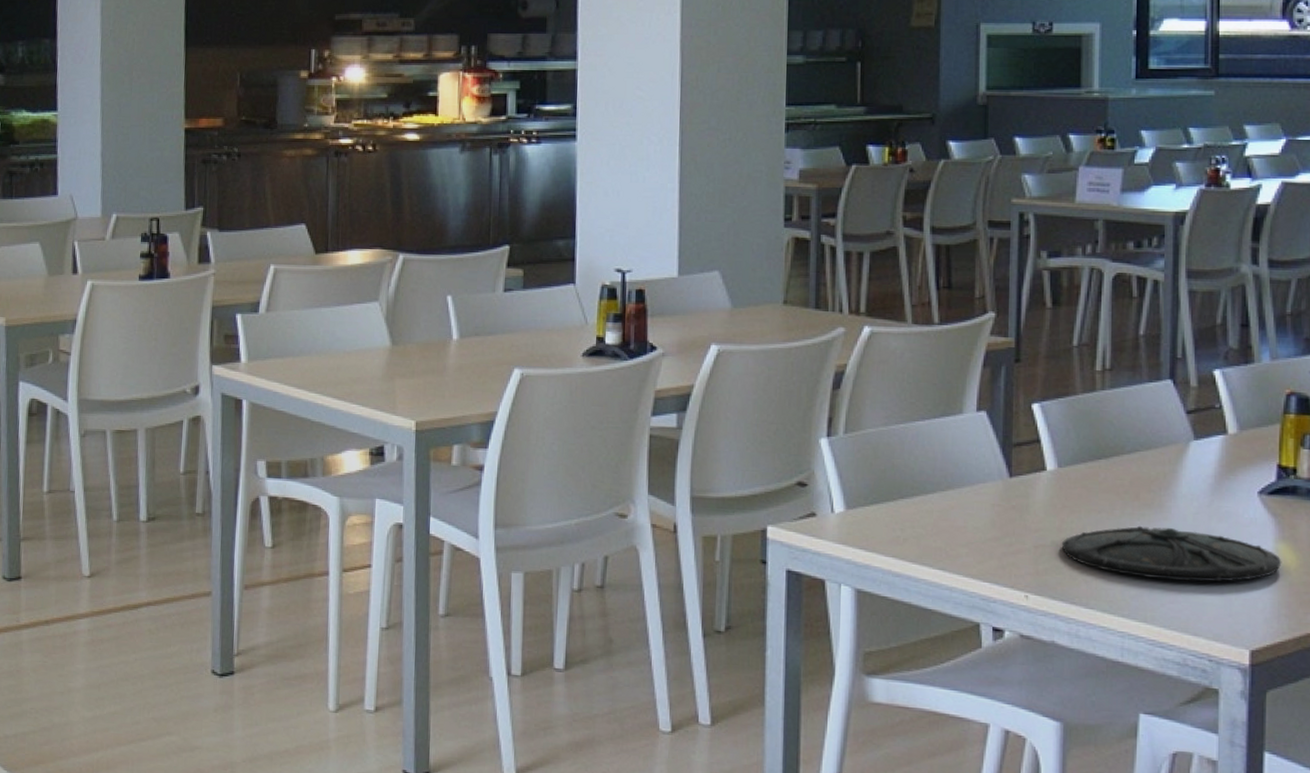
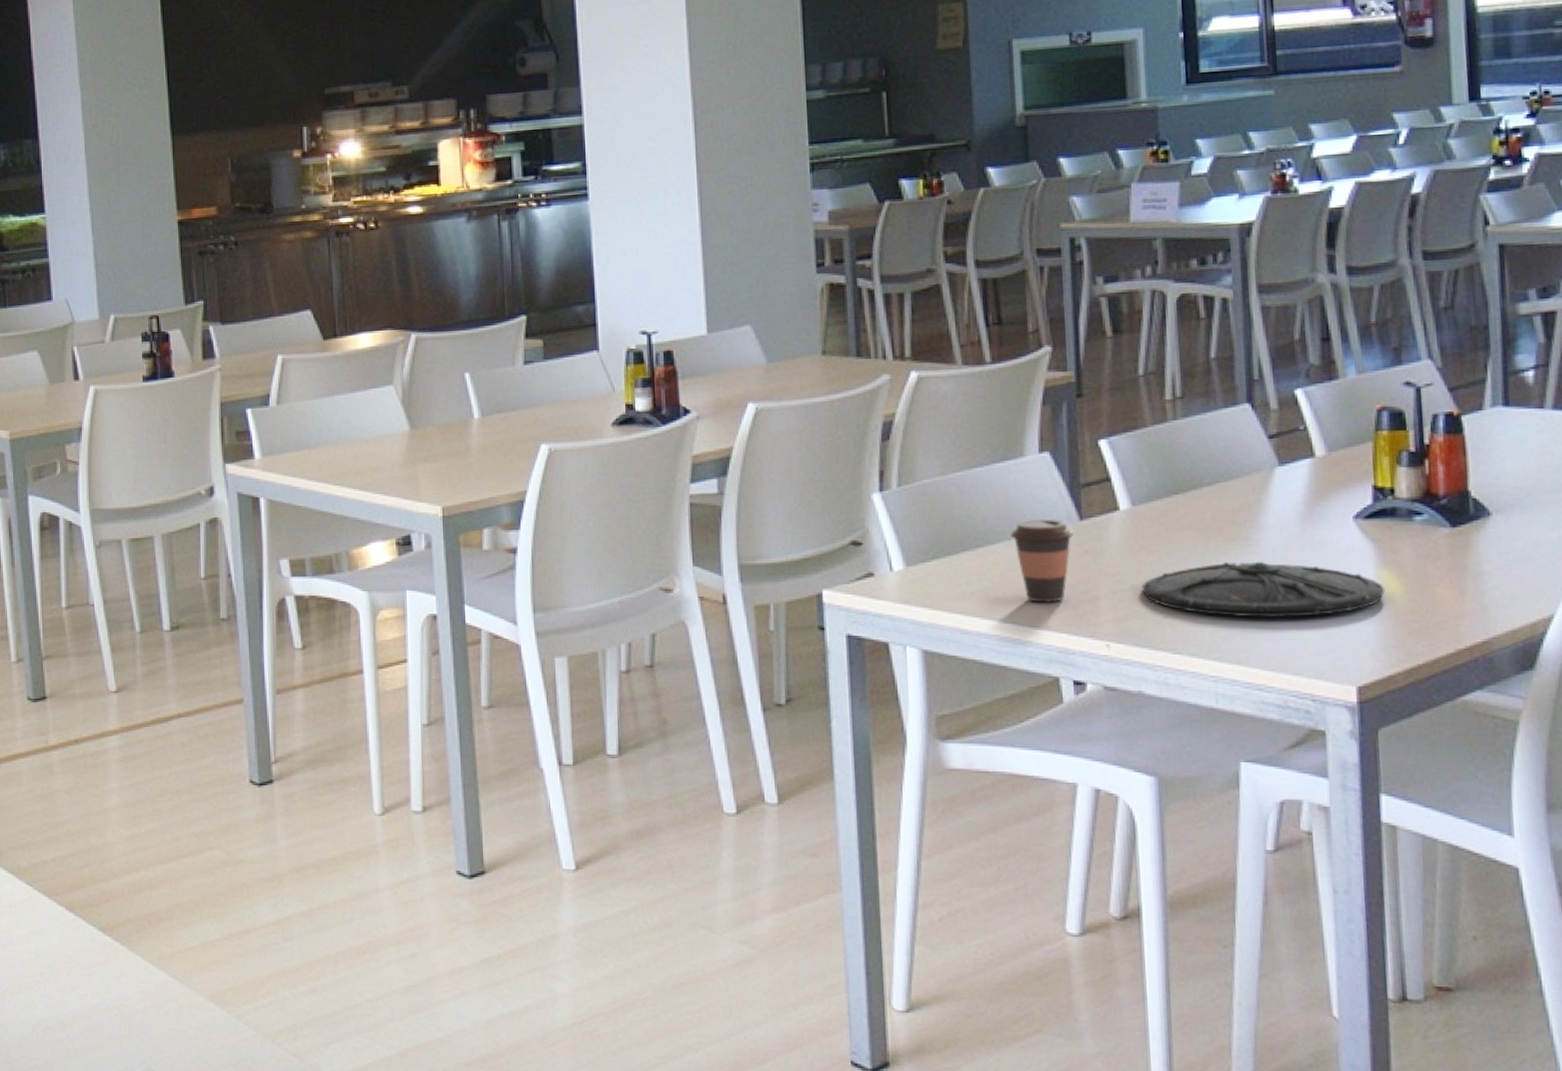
coffee cup: none [944,474,1004,553] -> present [1010,518,1075,603]

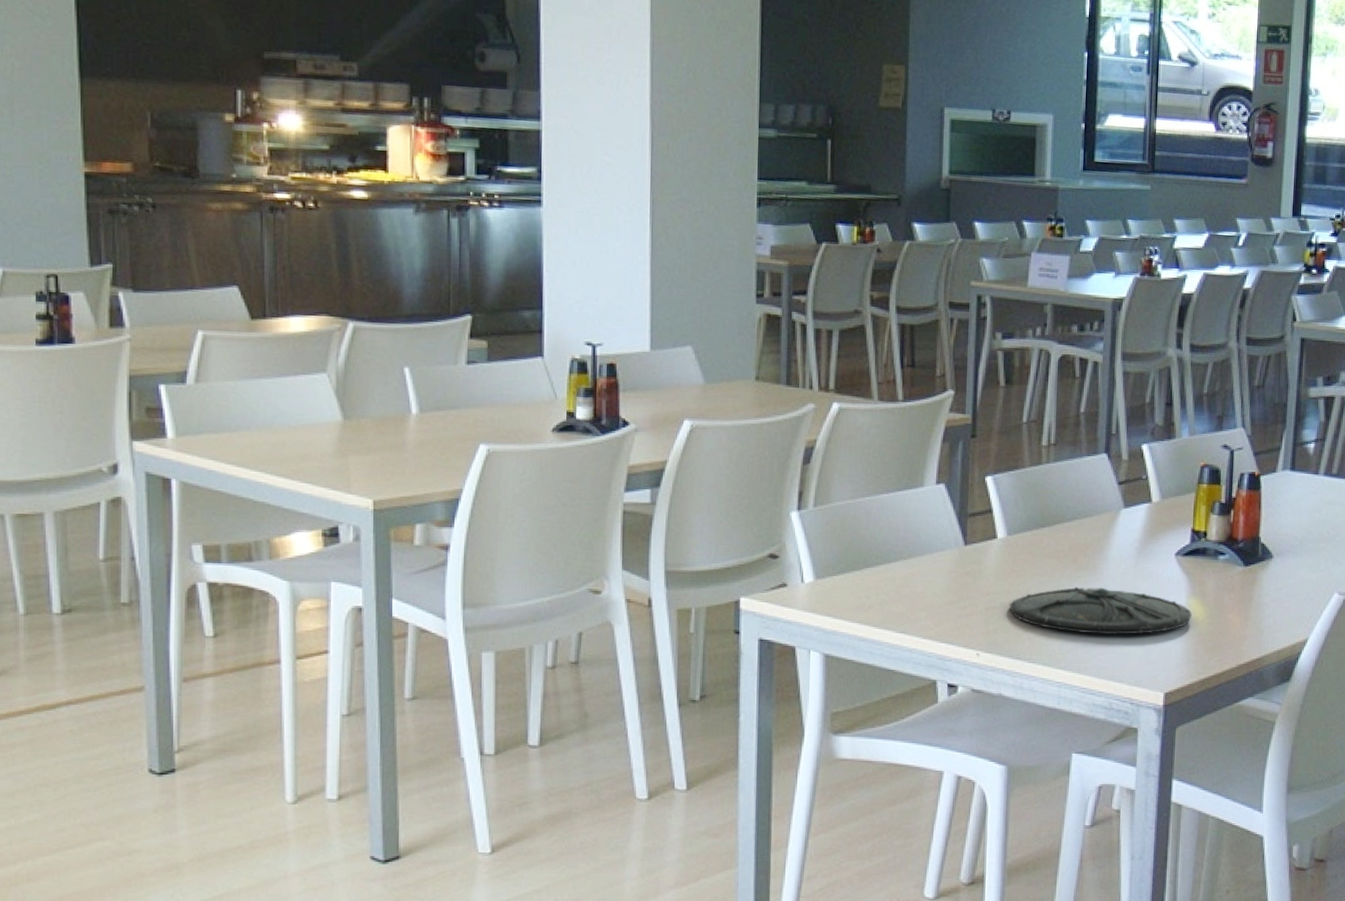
coffee cup: present [1010,518,1075,603] -> none [906,542,960,616]

